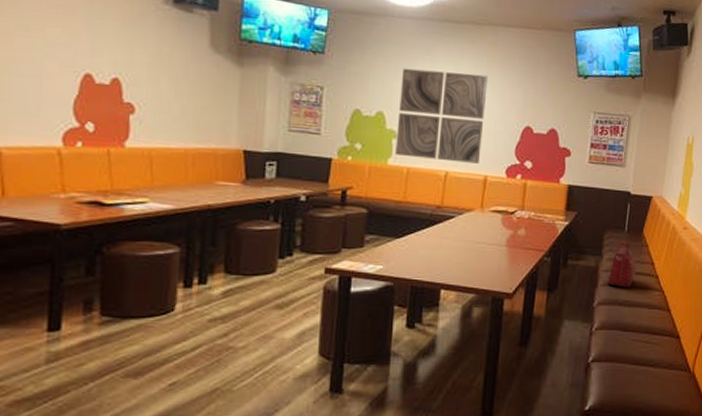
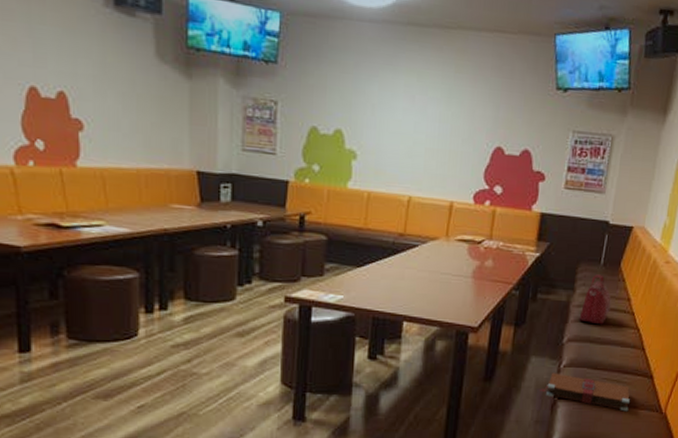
wall art: present [395,68,488,164] -> none [355,79,456,188]
book: none [574,335,659,372] -> present [540,372,630,412]

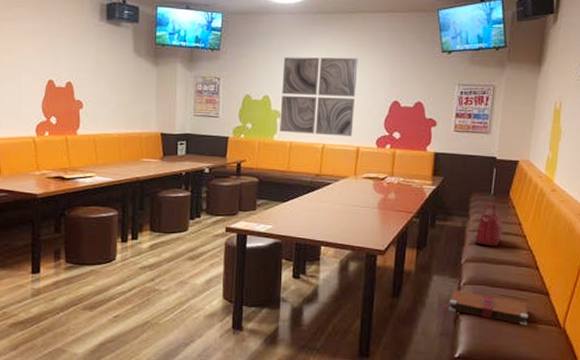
wall art: none [355,79,456,188] -> present [280,57,358,136]

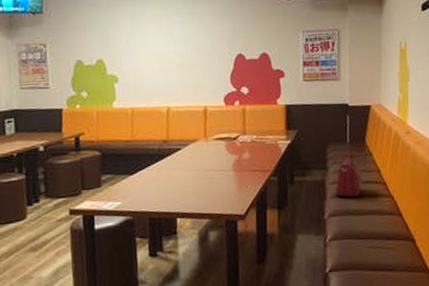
wall art: present [280,57,358,136] -> none [115,10,198,98]
book: present [443,290,528,326] -> none [310,247,397,276]

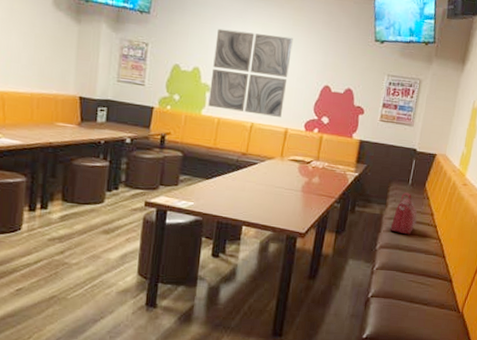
wall art: none [115,10,198,98] -> present [208,28,293,117]

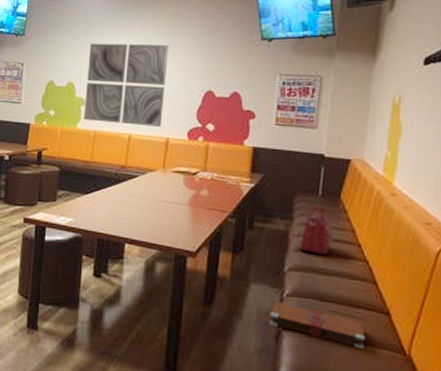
book: none [356,274,432,310] -> present [262,301,365,350]

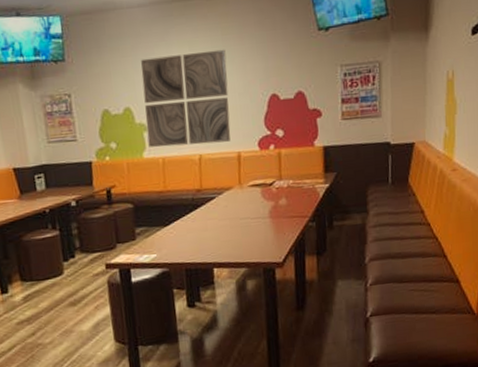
book: present [262,301,365,350] -> none [351,292,441,318]
handbag: present [299,205,334,256] -> none [377,193,406,241]

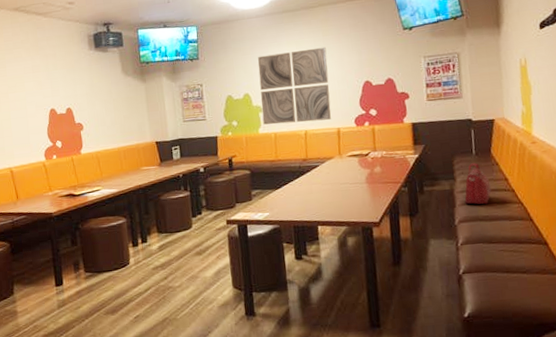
handbag: none [377,193,406,241] -> present [464,163,492,205]

